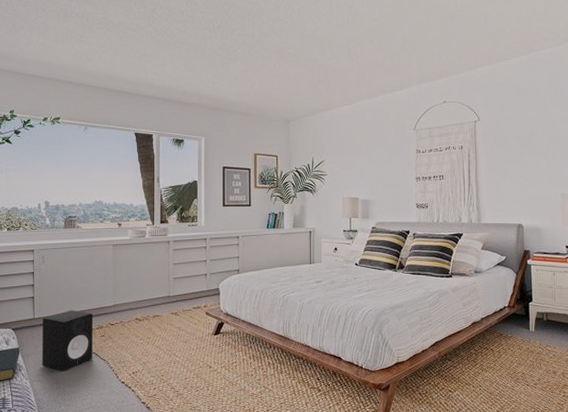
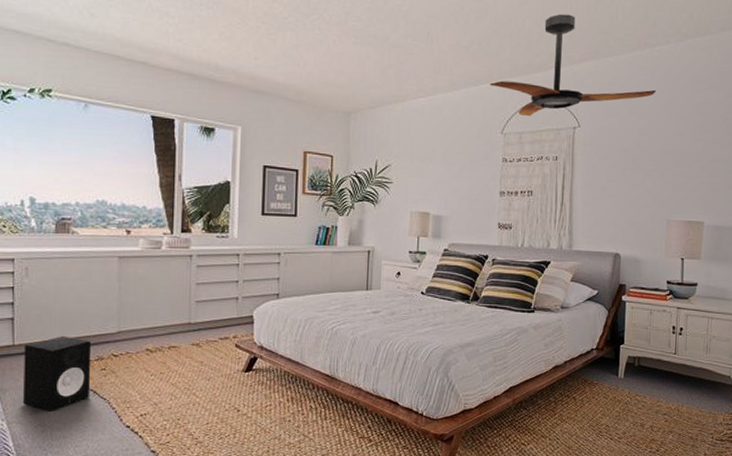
ceiling fan: none [401,30,542,114] -> present [489,14,656,116]

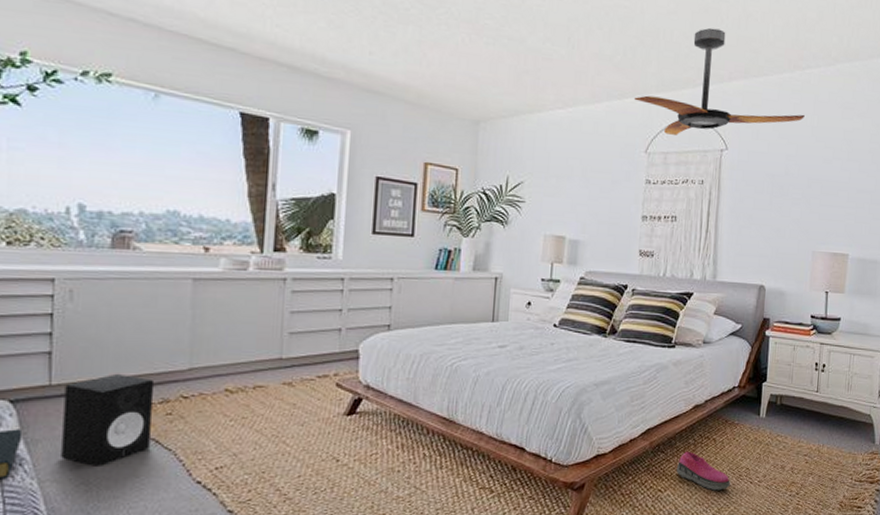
shoe: none [538,408,591,446] -> present [676,451,730,491]

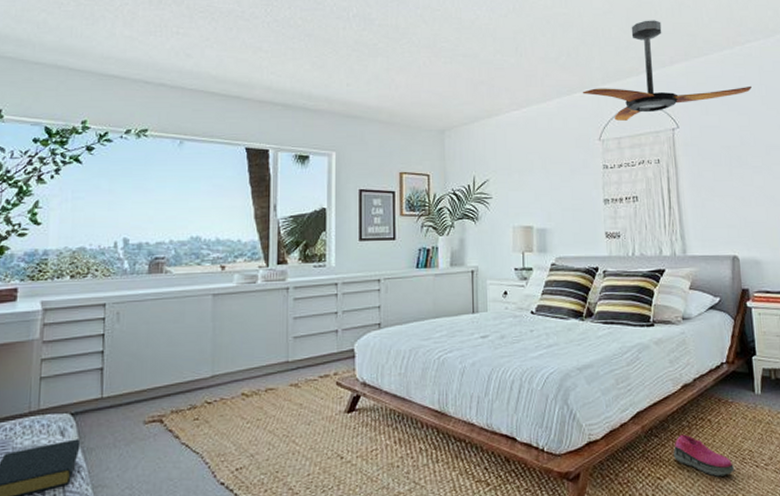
speaker: present [61,373,155,466] -> none [110,384,184,471]

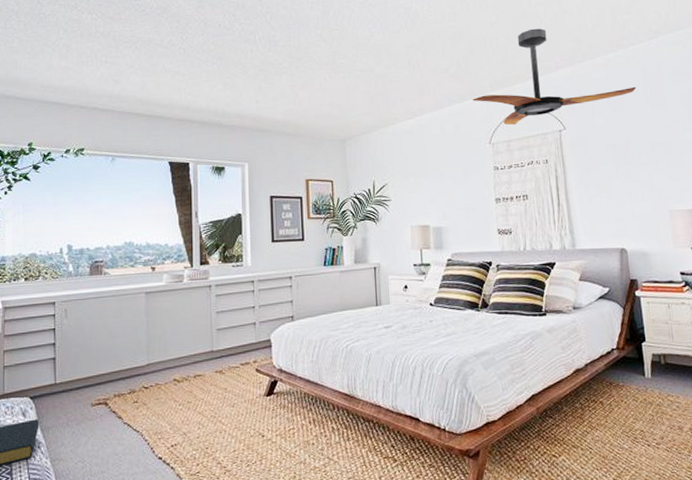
shoe: present [673,434,734,477] -> none [567,415,626,455]

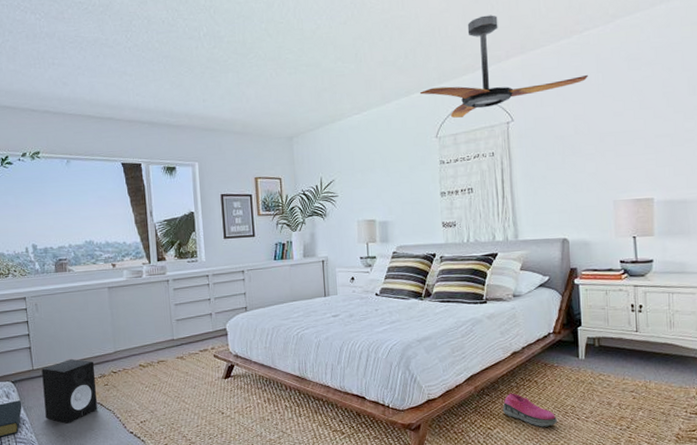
speaker: none [65,371,125,447] -> present [41,358,97,424]
shoe: none [567,415,626,455] -> present [502,393,557,427]

